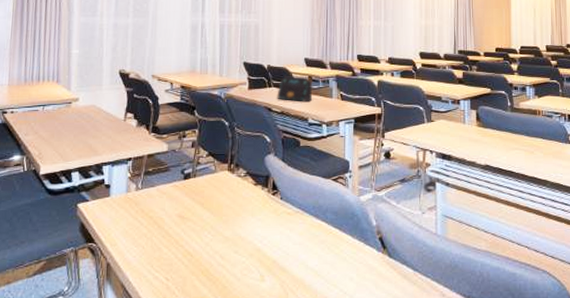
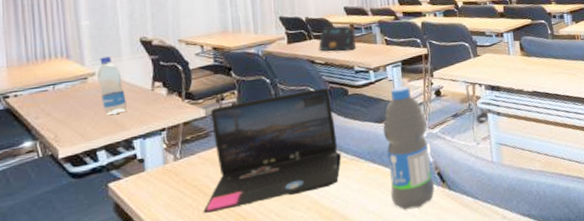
bottle: none [79,85,102,140] -> present [96,56,127,115]
laptop: none [155,137,288,246] -> present [203,88,342,214]
water bottle: none [329,144,374,270] -> present [382,86,434,209]

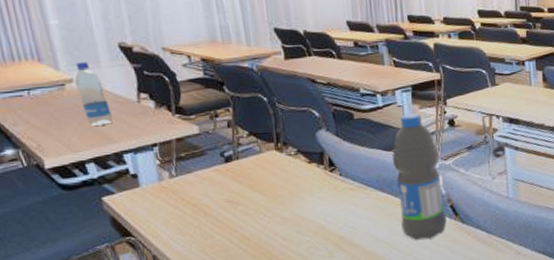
laptop: present [203,88,342,214] -> none [205,110,349,233]
handbag: present [318,25,356,53] -> none [319,41,361,73]

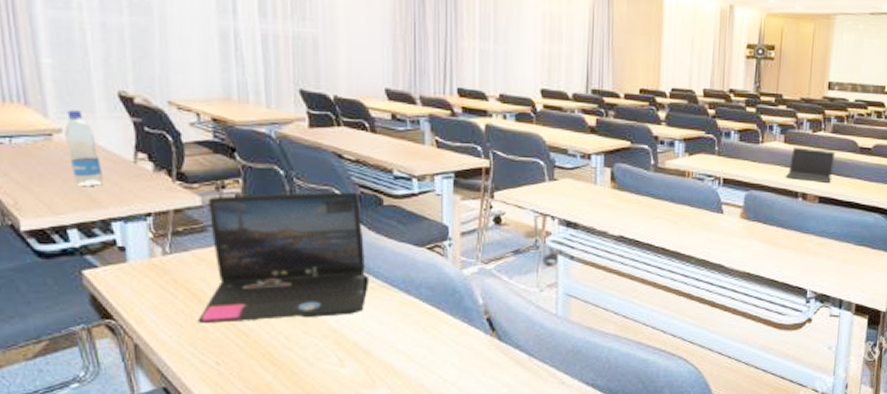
laptop: none [205,110,349,233] -> present [197,192,370,324]
water bottle: present [392,113,447,240] -> none [423,205,481,355]

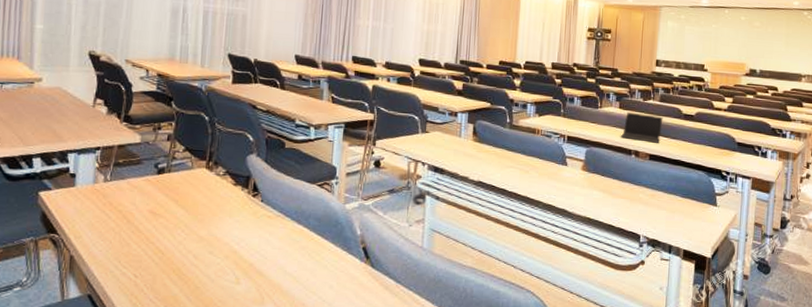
bottle: present [63,110,103,187] -> none [42,64,68,125]
laptop: present [197,192,370,324] -> none [124,135,268,242]

